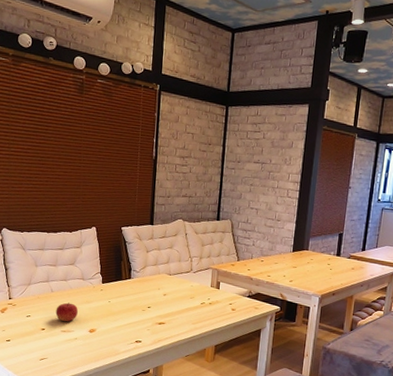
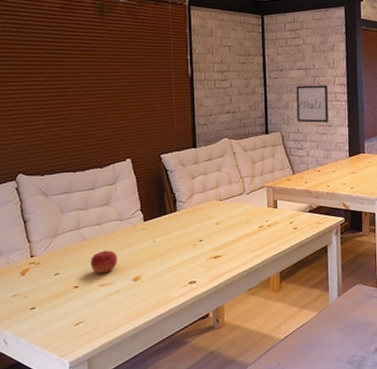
wall art: none [247,178,282,217] -> present [296,85,329,123]

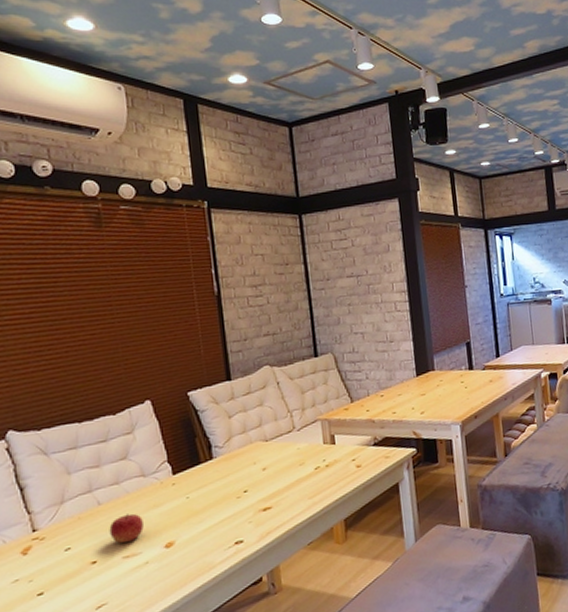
wall art: present [296,85,329,123] -> none [347,293,389,340]

